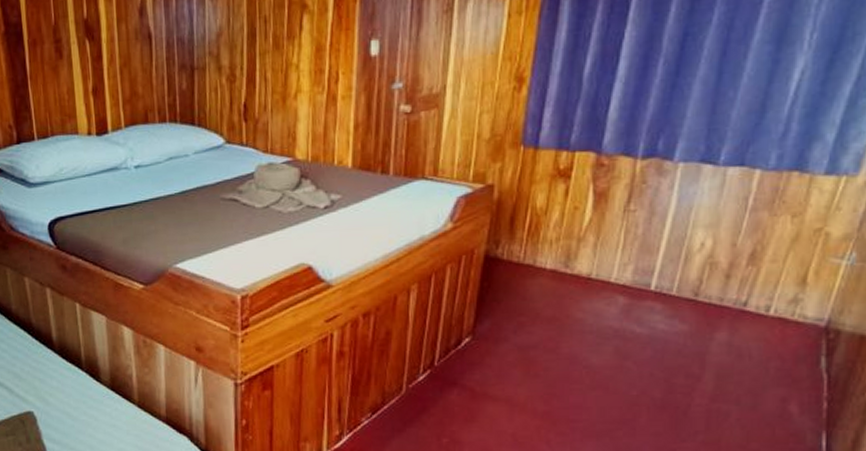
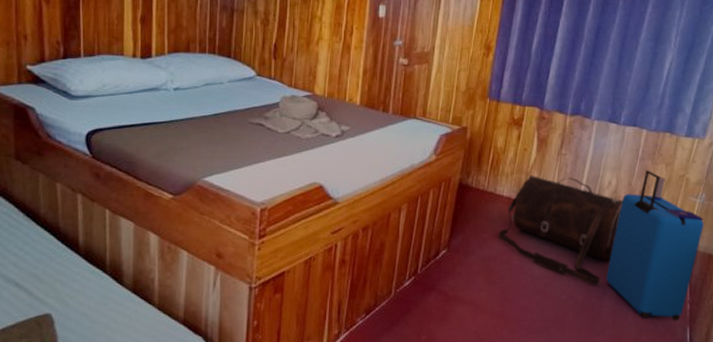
duffel bag: none [541,239,722,379] -> present [499,174,622,286]
suitcase: none [697,223,854,424] -> present [606,169,705,321]

